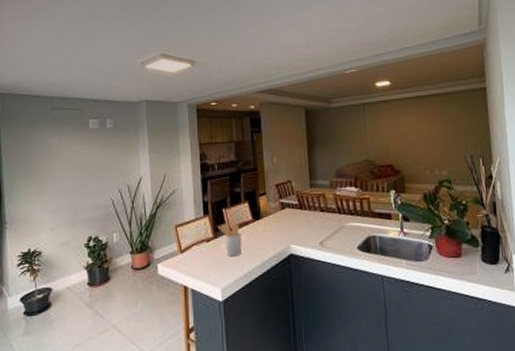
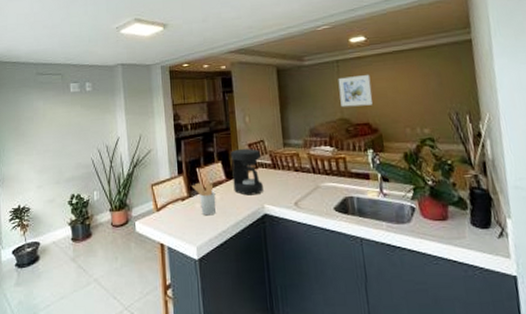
coffee maker: none [258,188,290,236] -> present [231,148,263,196]
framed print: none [364,117,396,149] -> present [338,74,373,107]

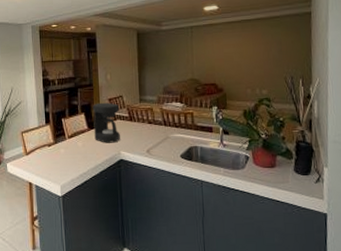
utensil holder: present [191,182,216,216] -> none [57,131,79,160]
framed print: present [338,74,373,107] -> none [191,40,221,69]

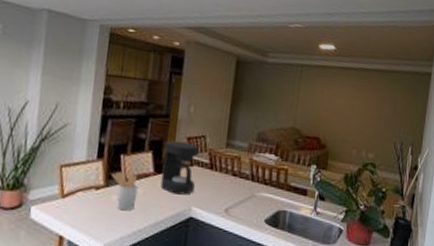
utensil holder: none [57,131,79,160] -> present [111,171,139,211]

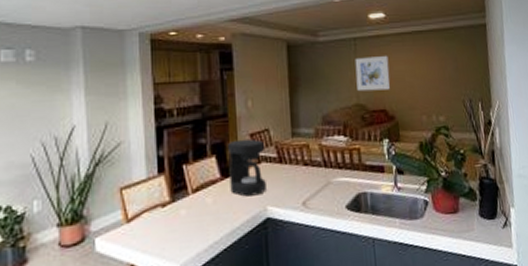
utensil holder: present [111,171,139,211] -> none [176,182,208,225]
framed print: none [295,83,331,120] -> present [355,55,390,92]

